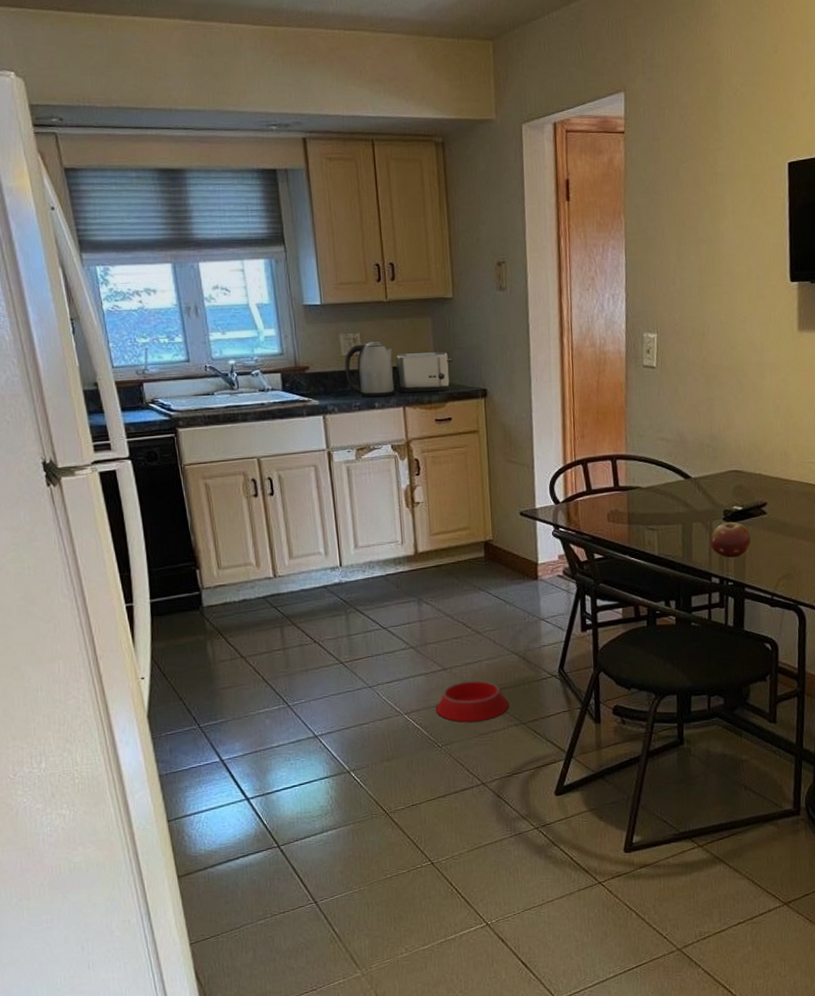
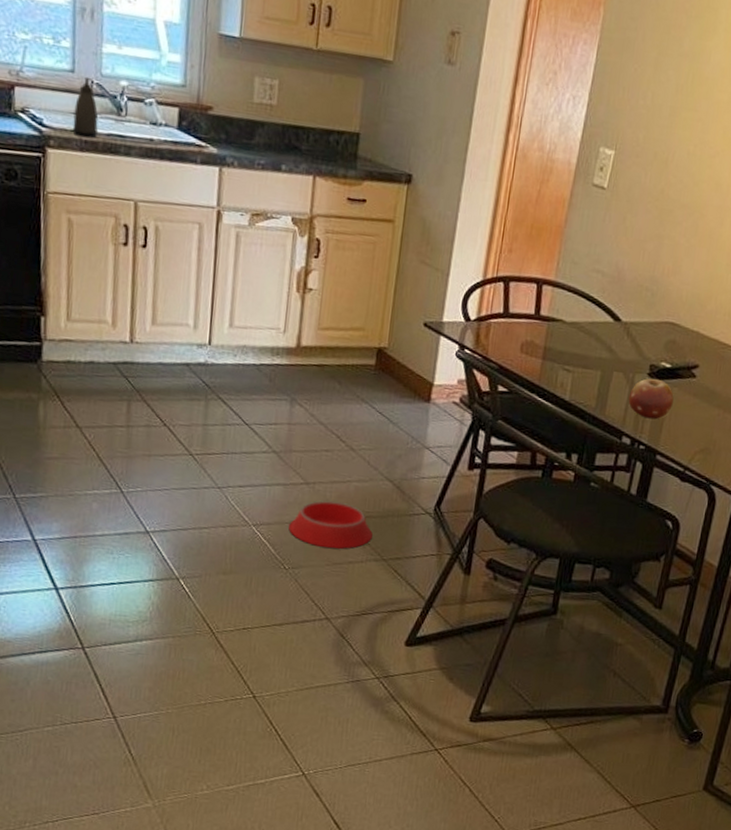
soap dispenser: none [194,364,217,414] -> present [73,78,98,139]
kettle: present [344,341,395,398] -> none [253,92,313,162]
toaster: present [396,352,453,394] -> none [310,113,380,168]

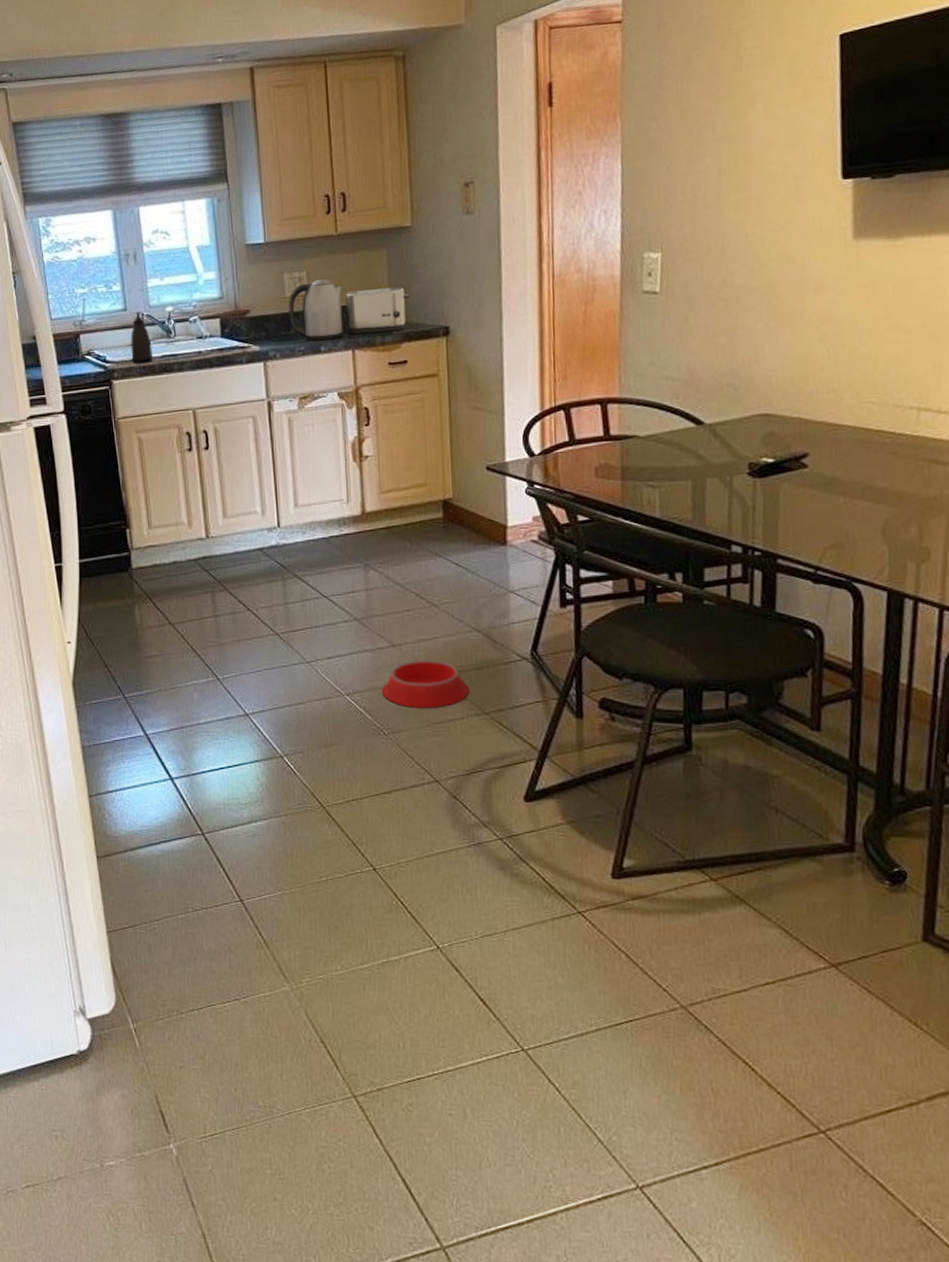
kettle: none [253,92,313,162] -> present [288,279,343,342]
toaster: none [310,113,380,168] -> present [345,287,410,335]
fruit: present [628,378,674,420] -> none [730,476,785,522]

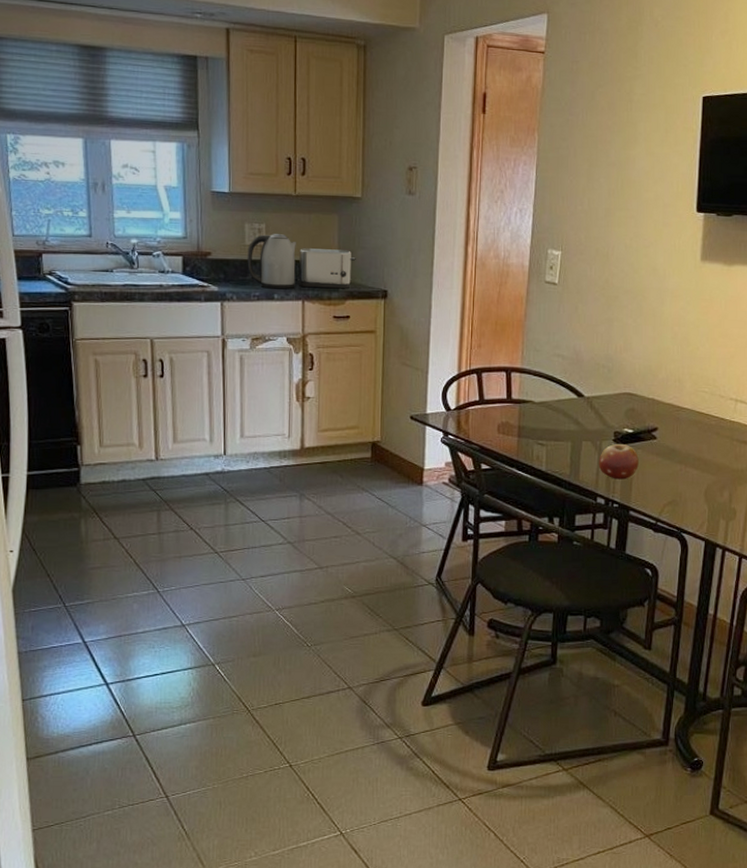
soap dispenser: present [130,312,153,365] -> none [93,240,115,290]
pet bowl: present [382,660,469,709] -> none [308,581,383,624]
fruit: none [730,476,785,522] -> present [598,443,639,480]

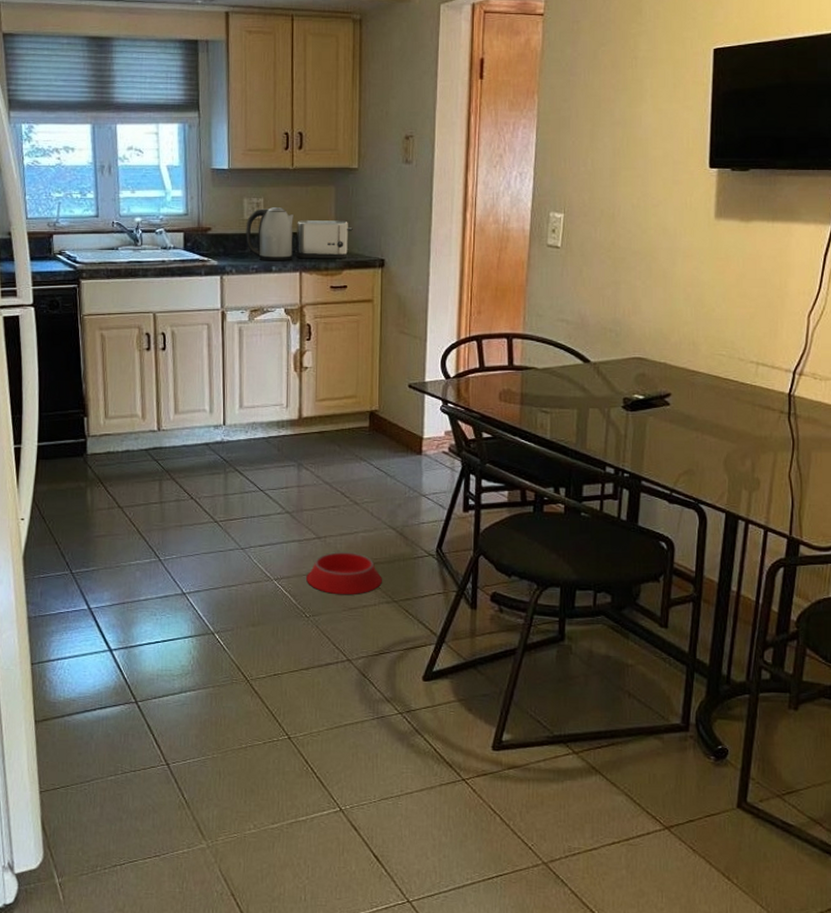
pet bowl: none [308,581,383,624] -> present [306,551,382,595]
fruit: present [598,443,639,480] -> none [607,410,651,448]

